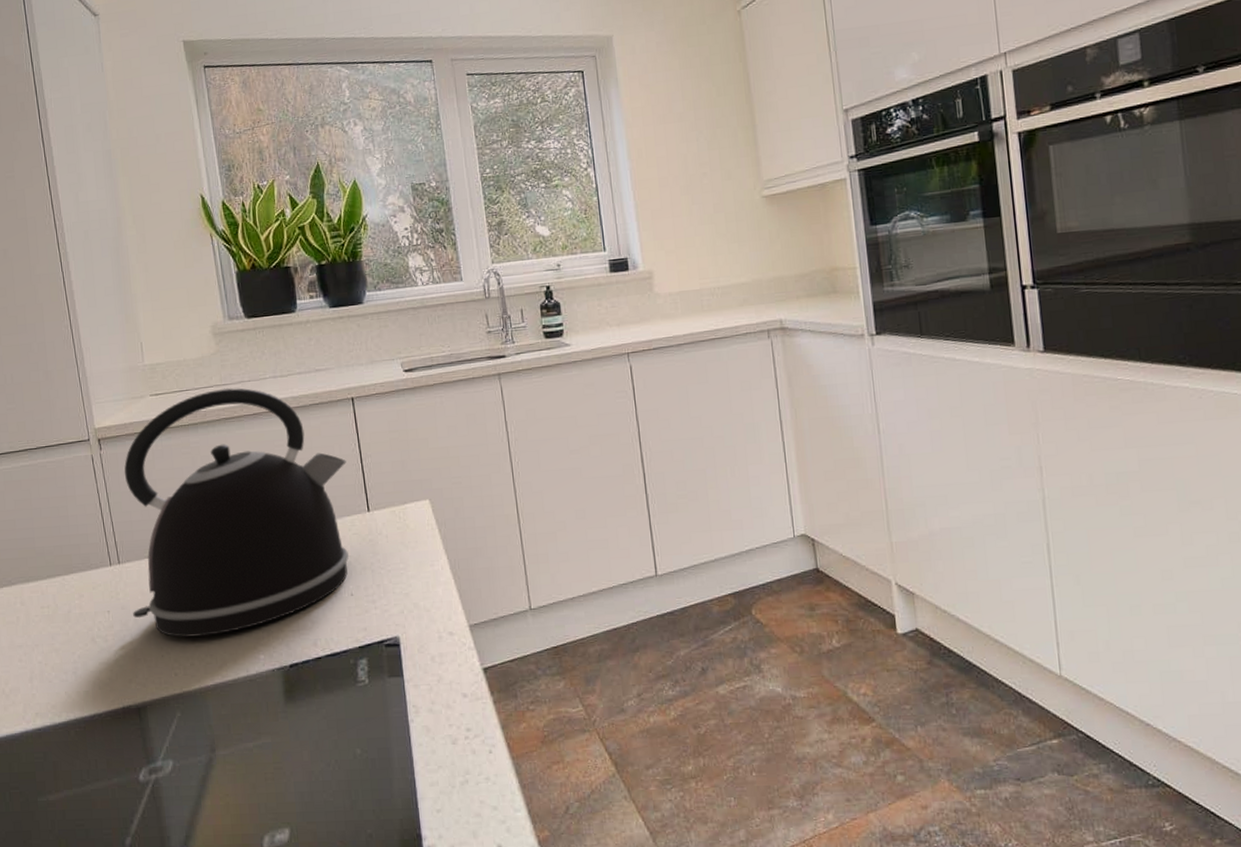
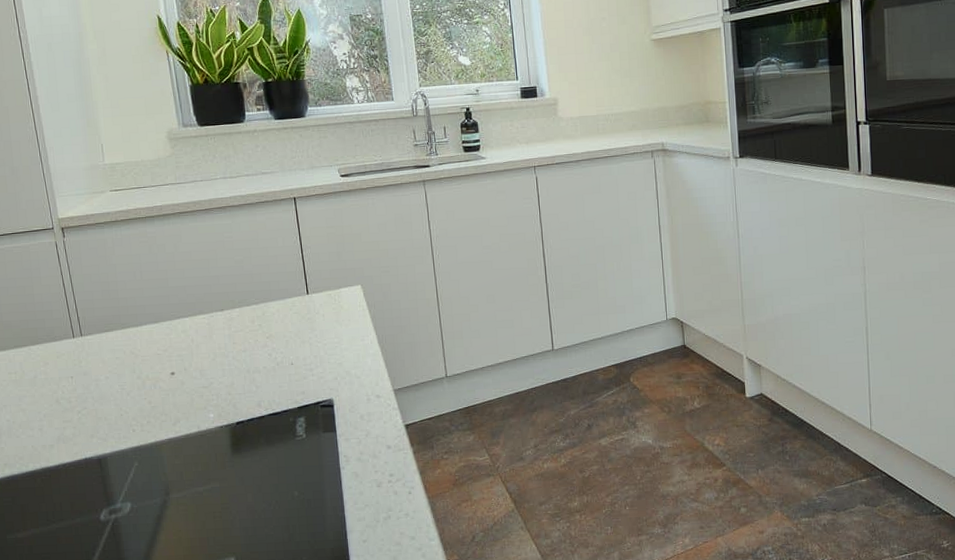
kettle: present [124,388,349,638] -> none [86,186,290,399]

